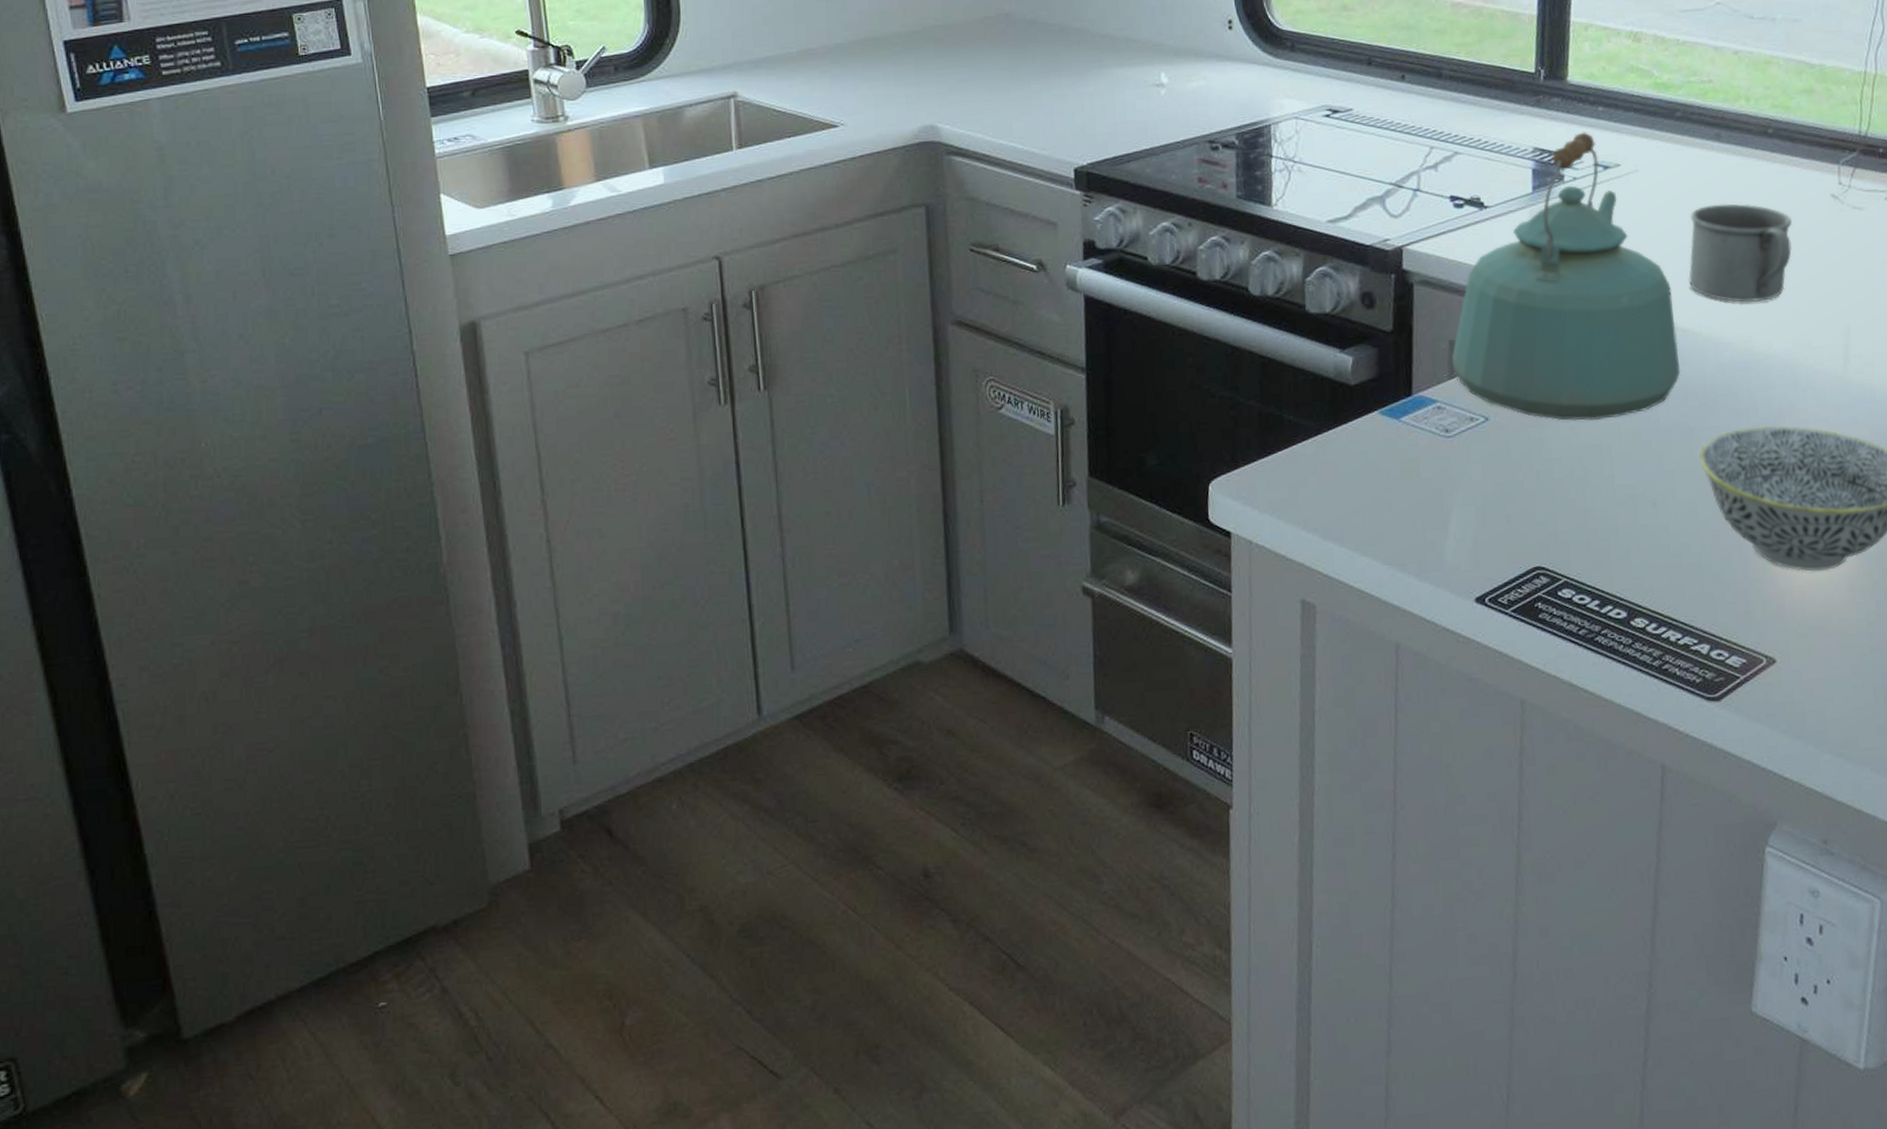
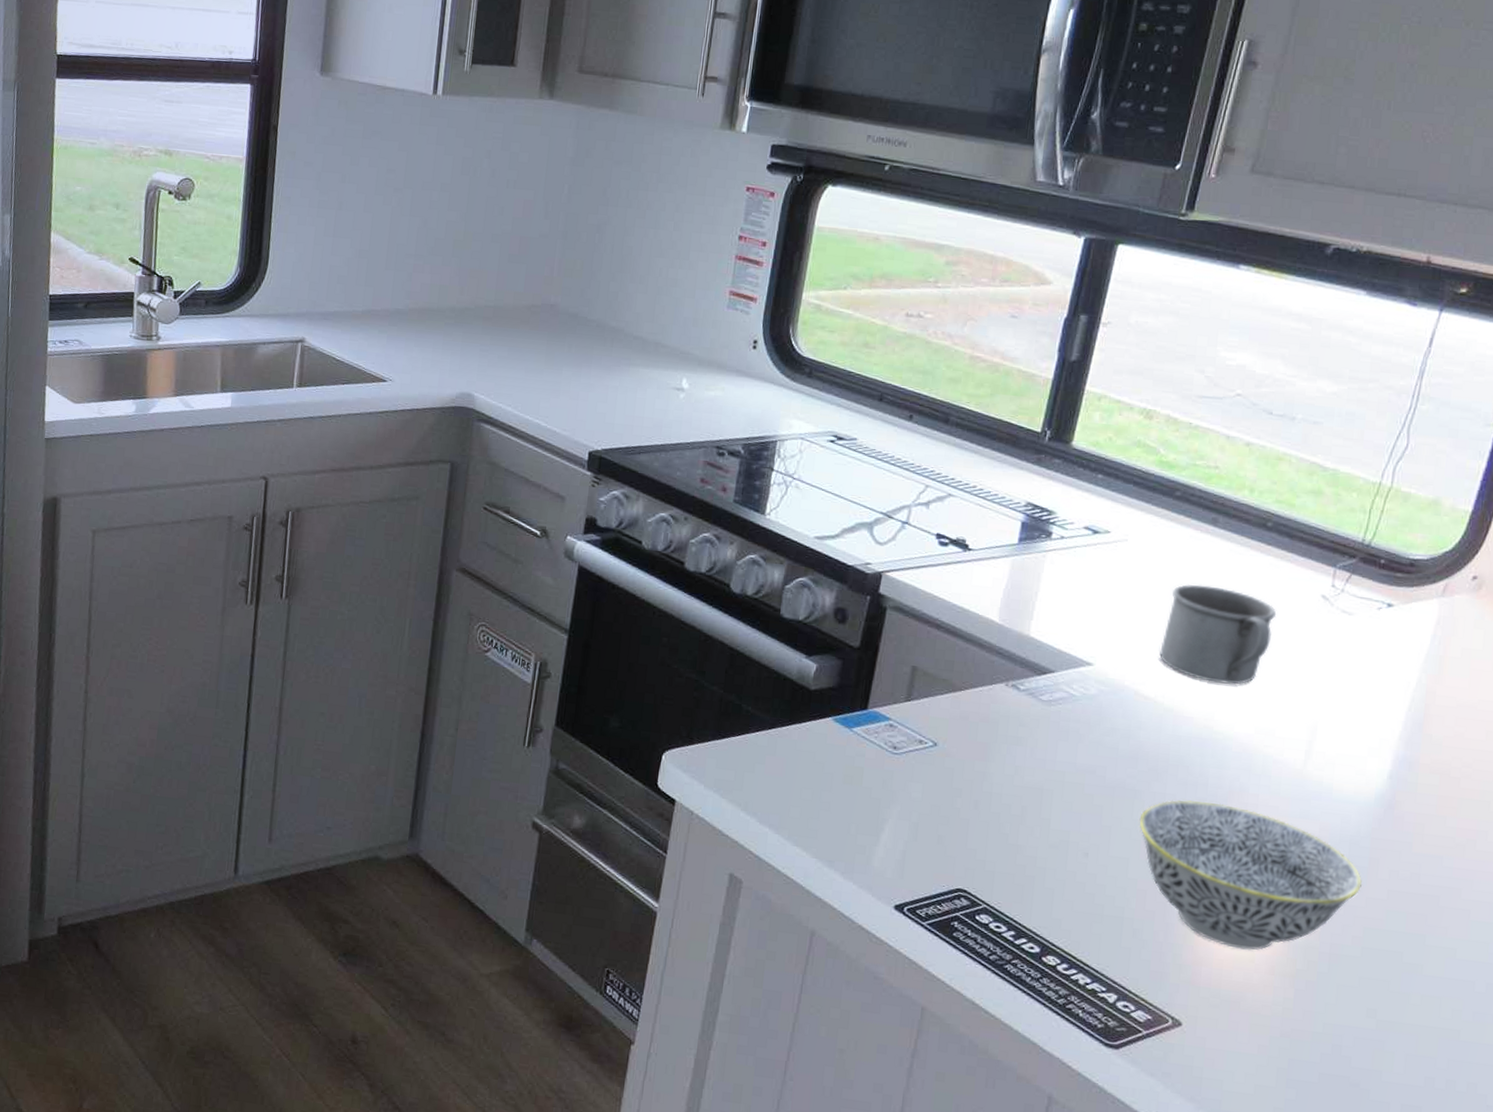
kettle: present [1451,132,1681,421] -> none [911,495,1141,767]

